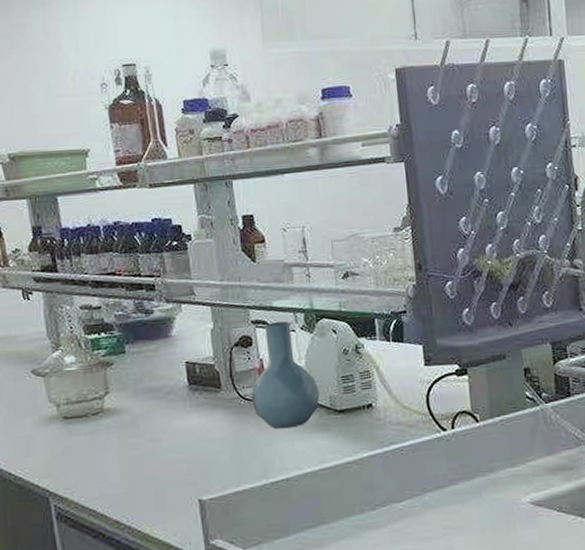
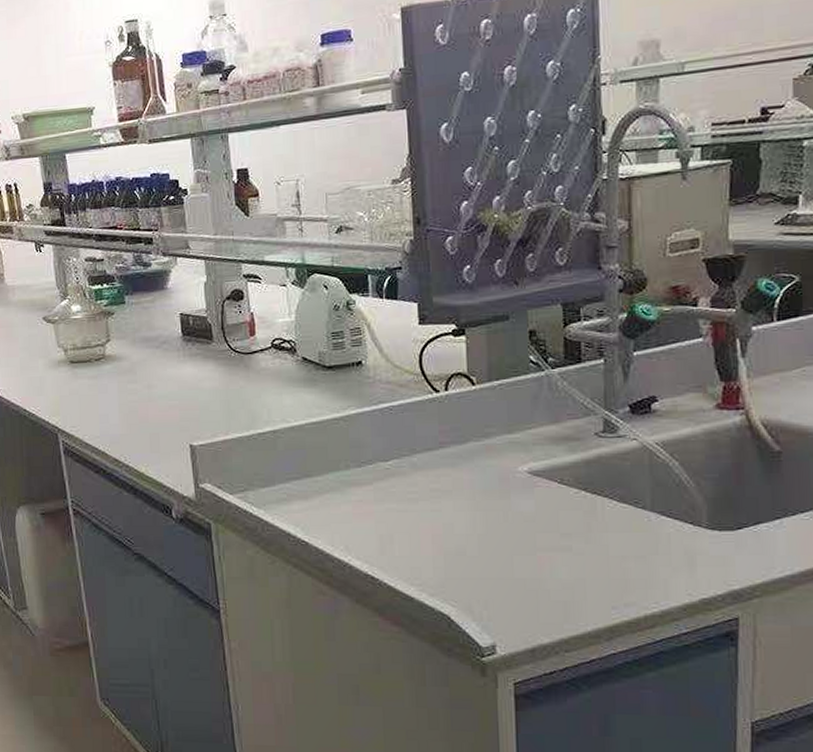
flask: present [251,321,320,429] -> none [241,276,309,382]

